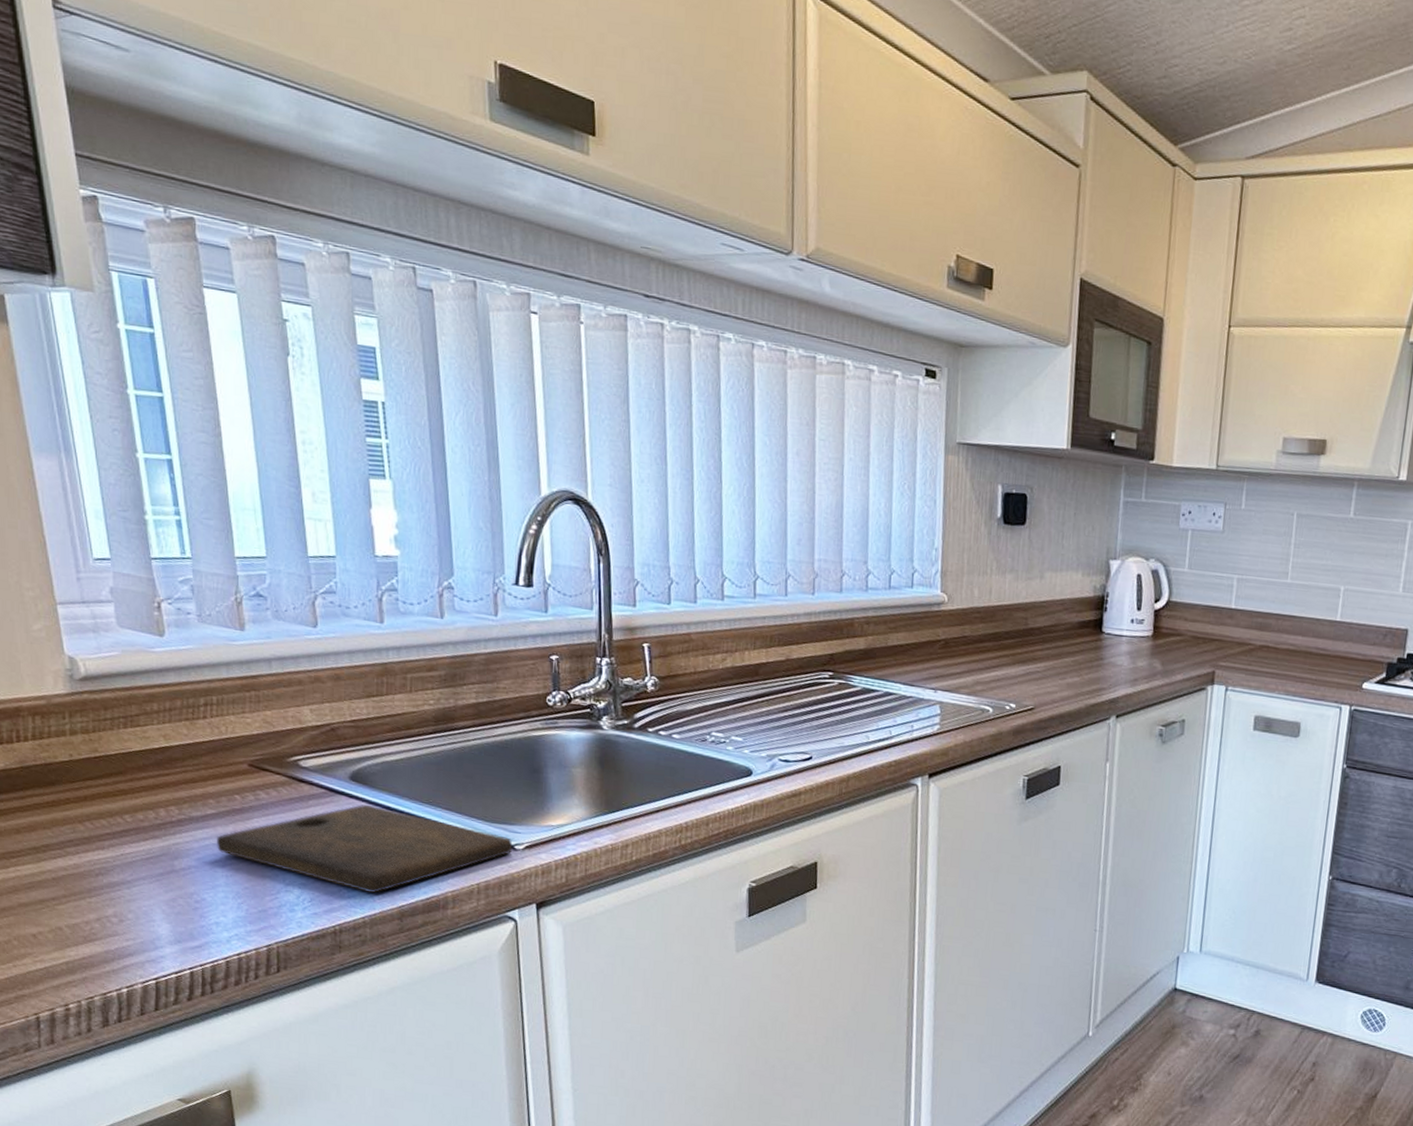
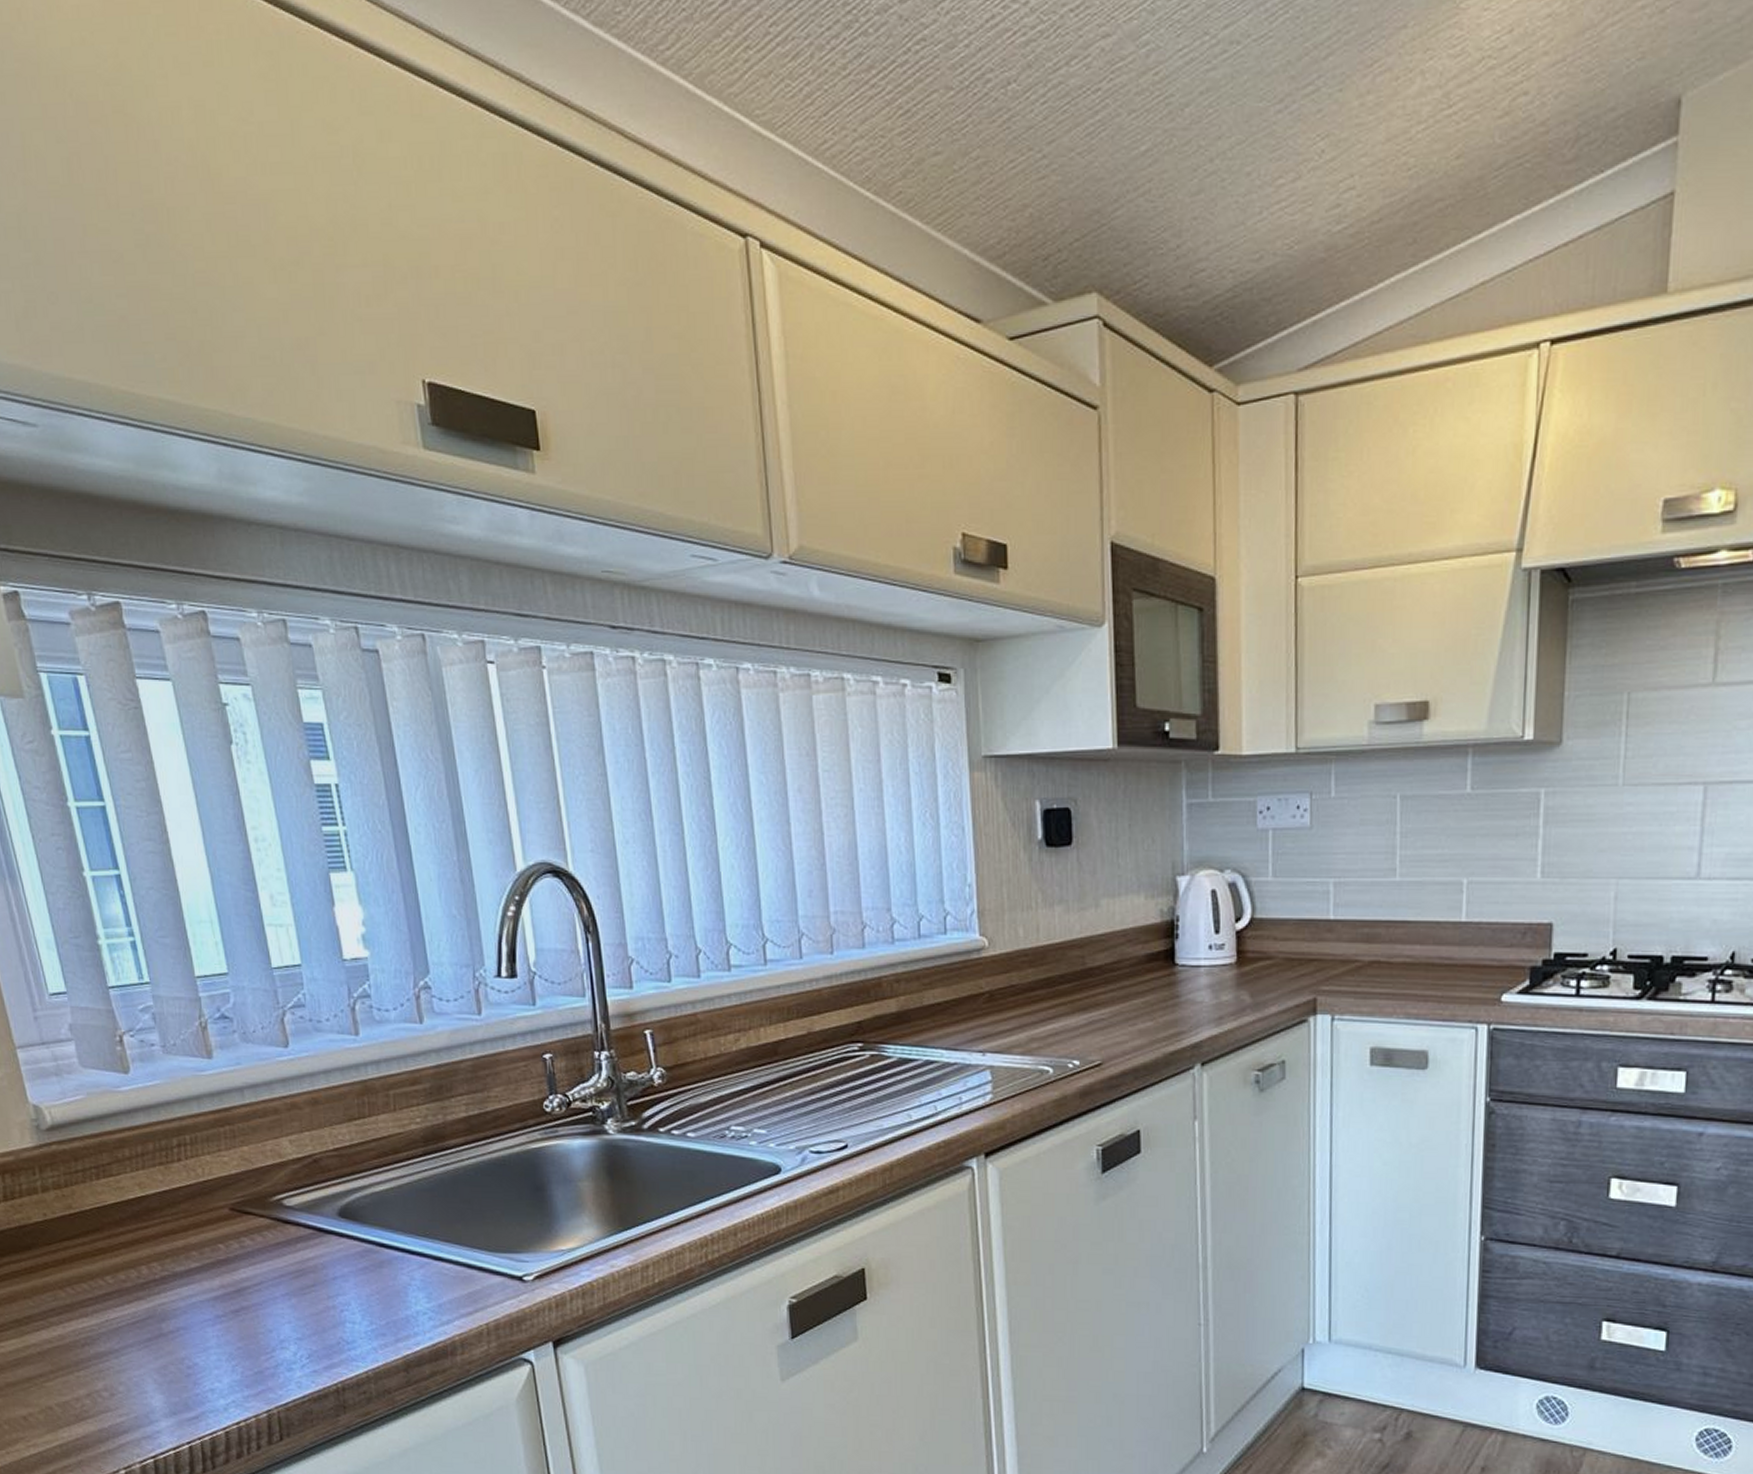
cutting board: present [216,804,513,893] -> none [203,1243,522,1343]

